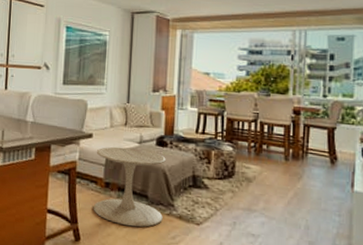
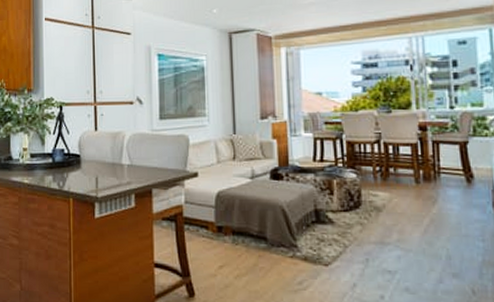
side table: present [93,146,166,227] -> none [203,185,286,275]

